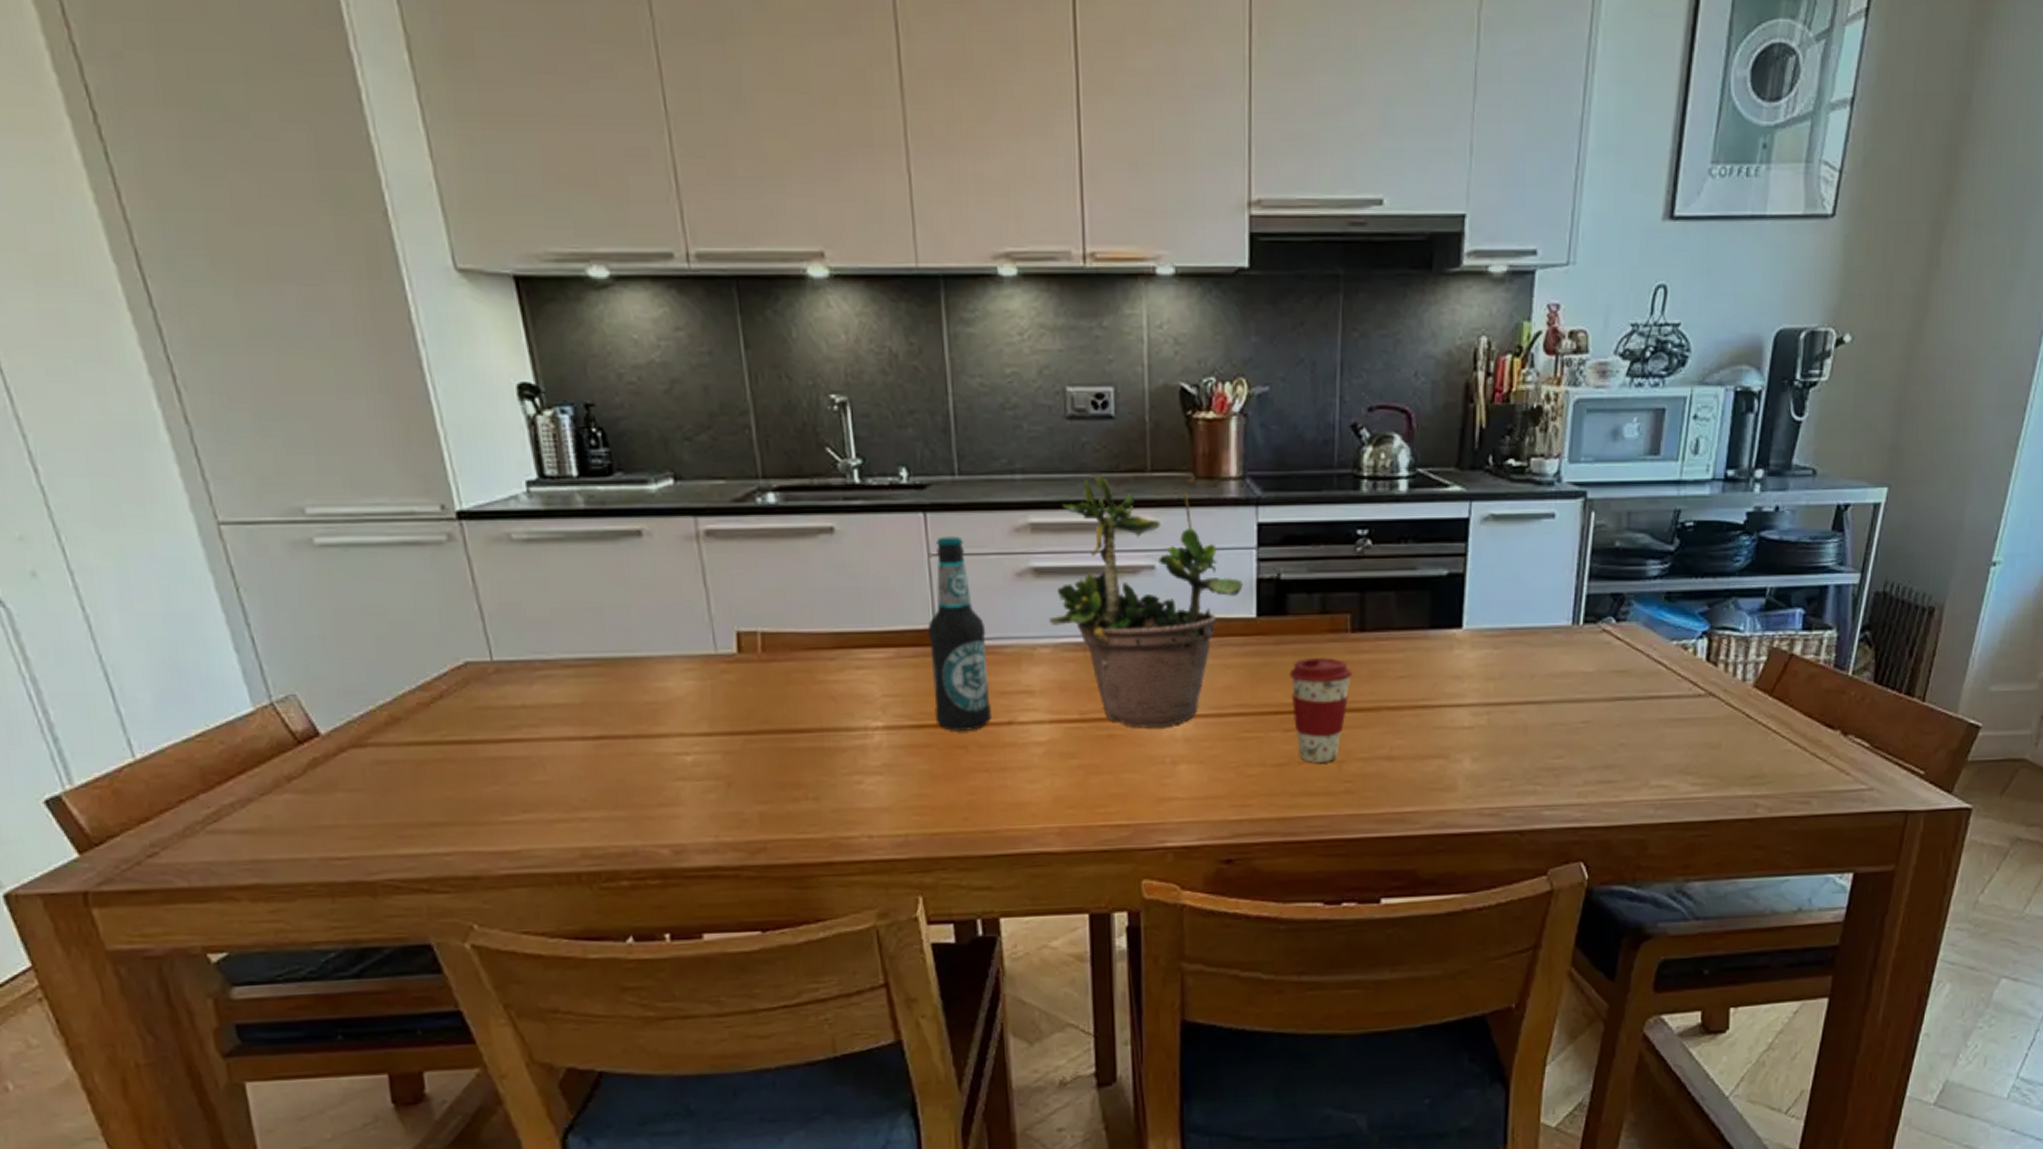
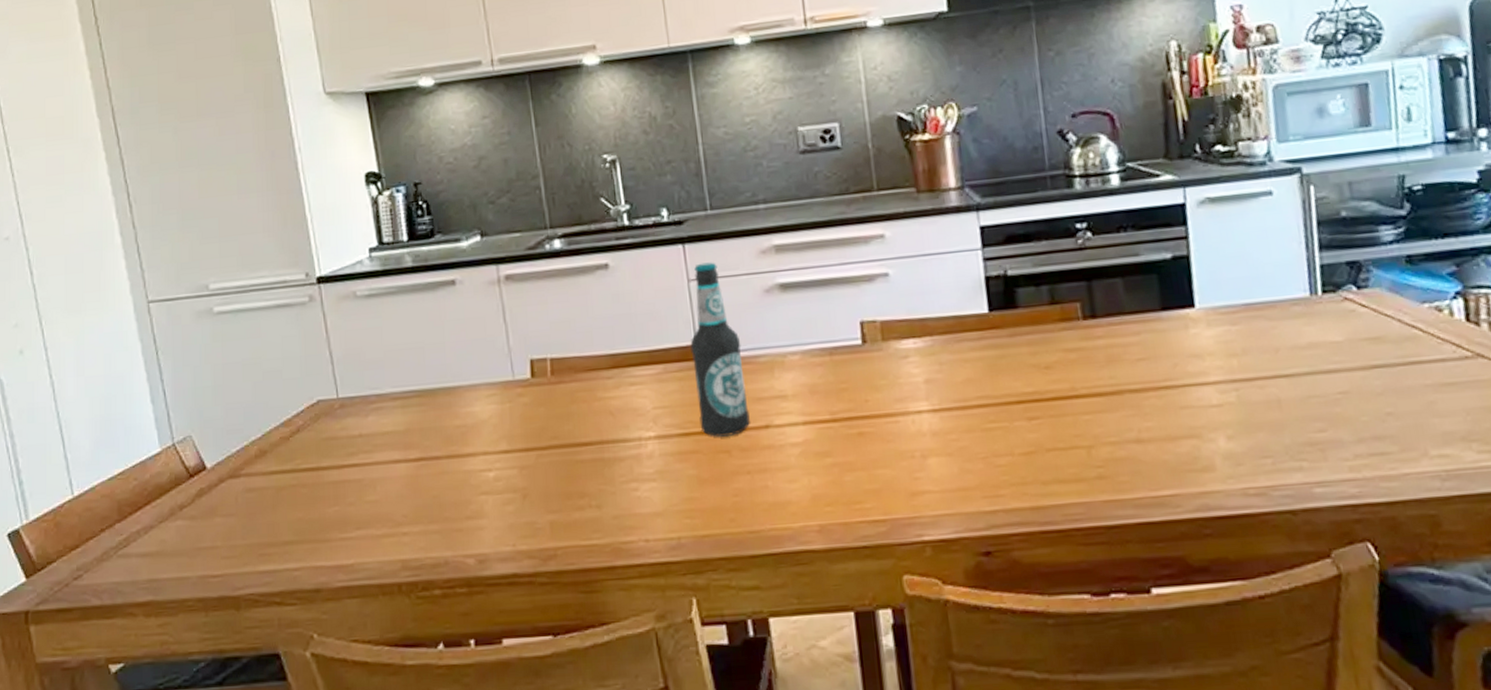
potted plant: present [1048,454,1243,729] -> none [795,180,973,425]
coffee cup: present [1289,658,1352,763] -> none [1026,345,1090,450]

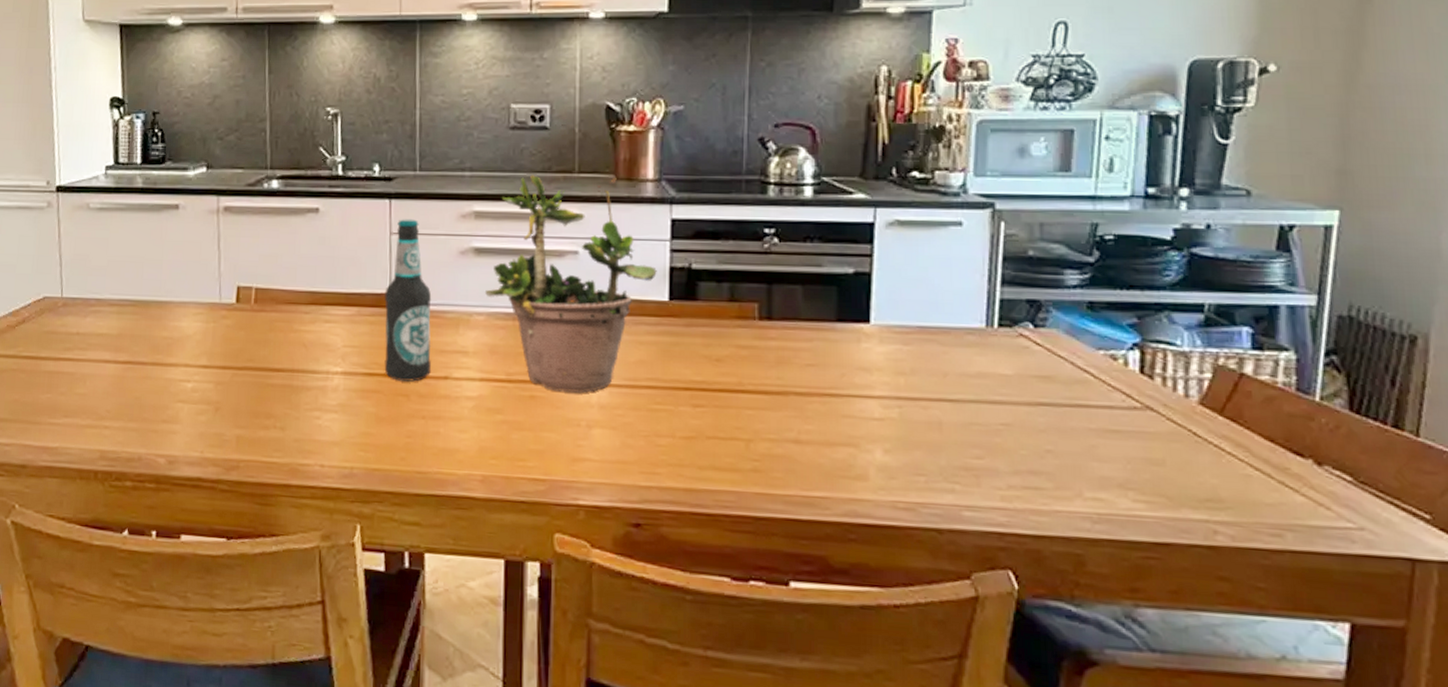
potted plant: none [795,180,973,425] -> present [484,157,657,394]

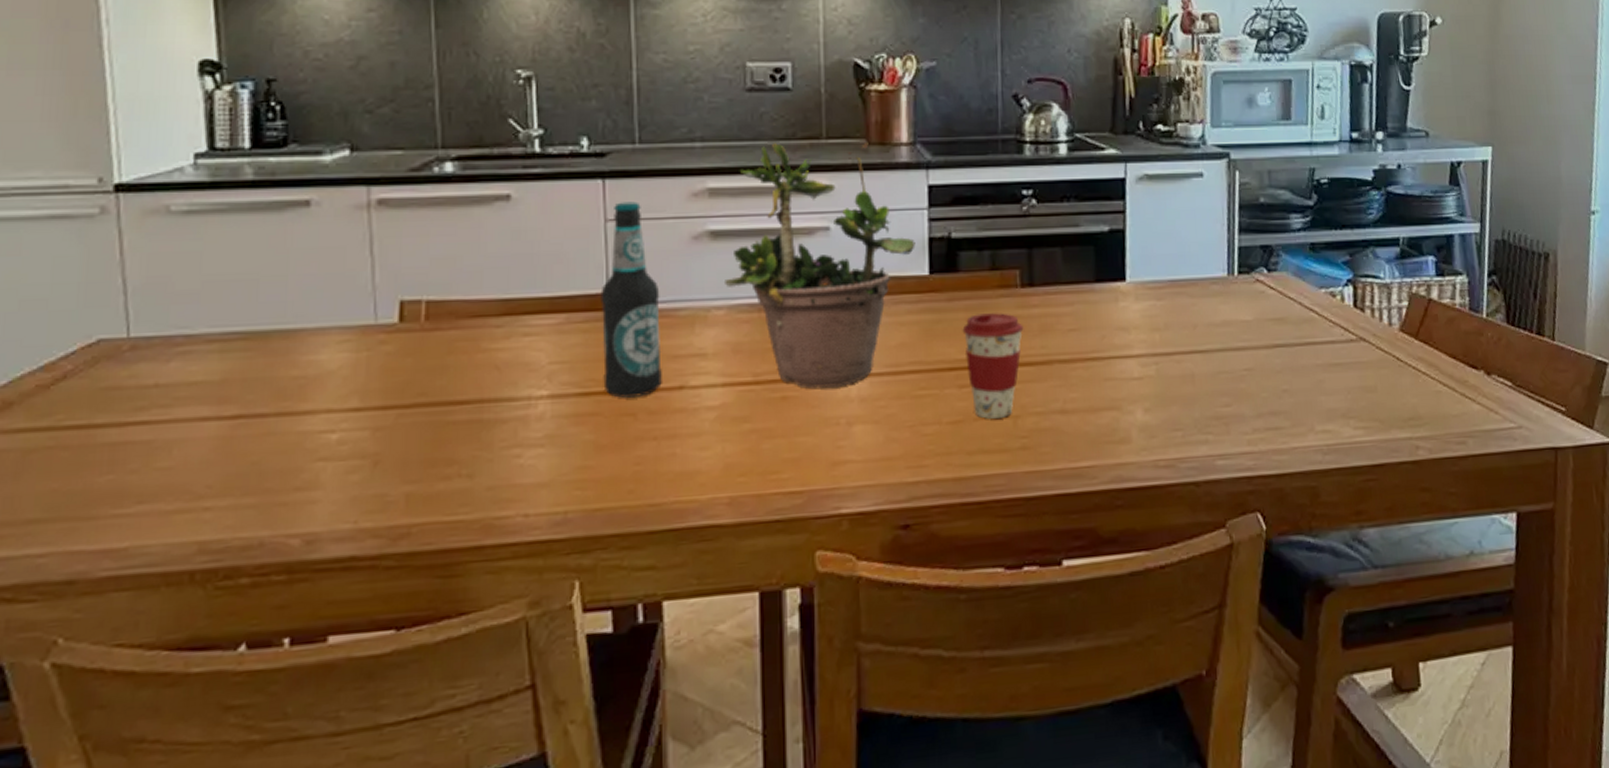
coffee cup: none [699,341,760,440] -> present [962,313,1024,419]

